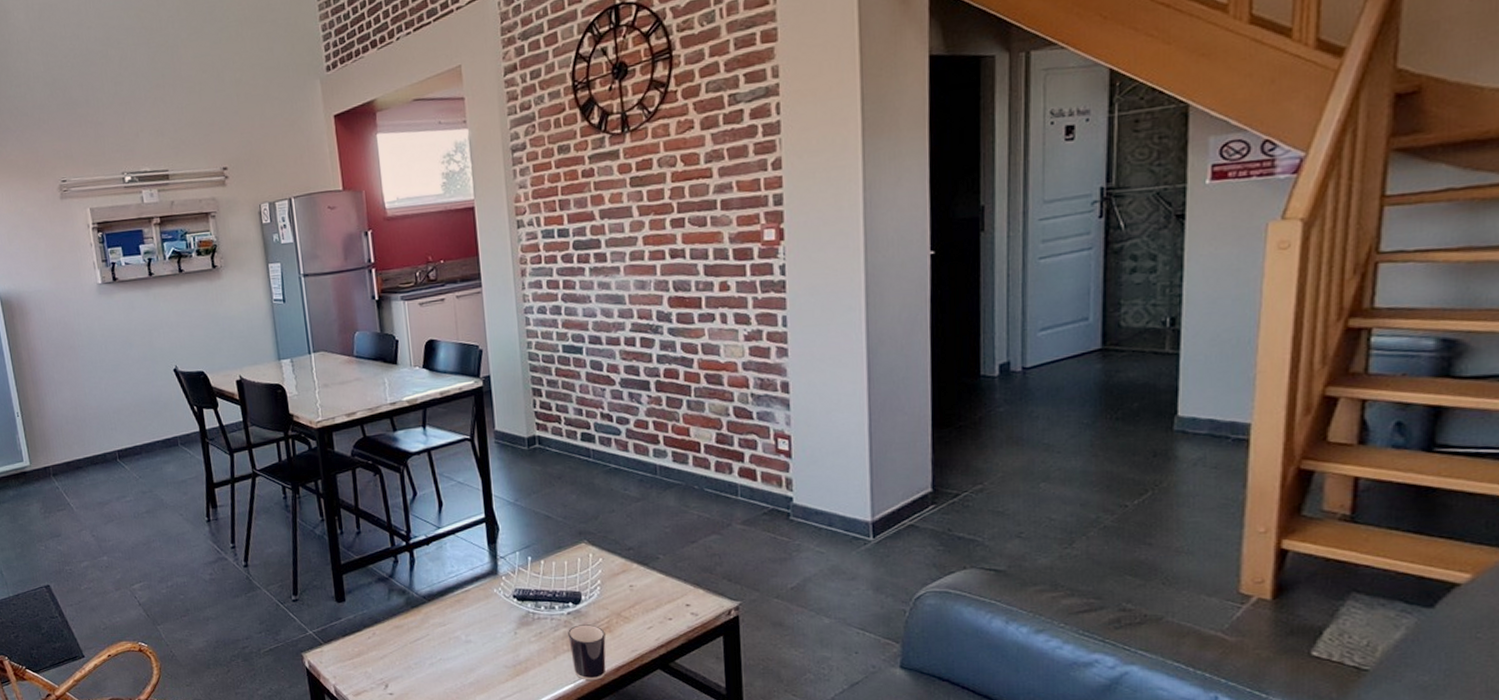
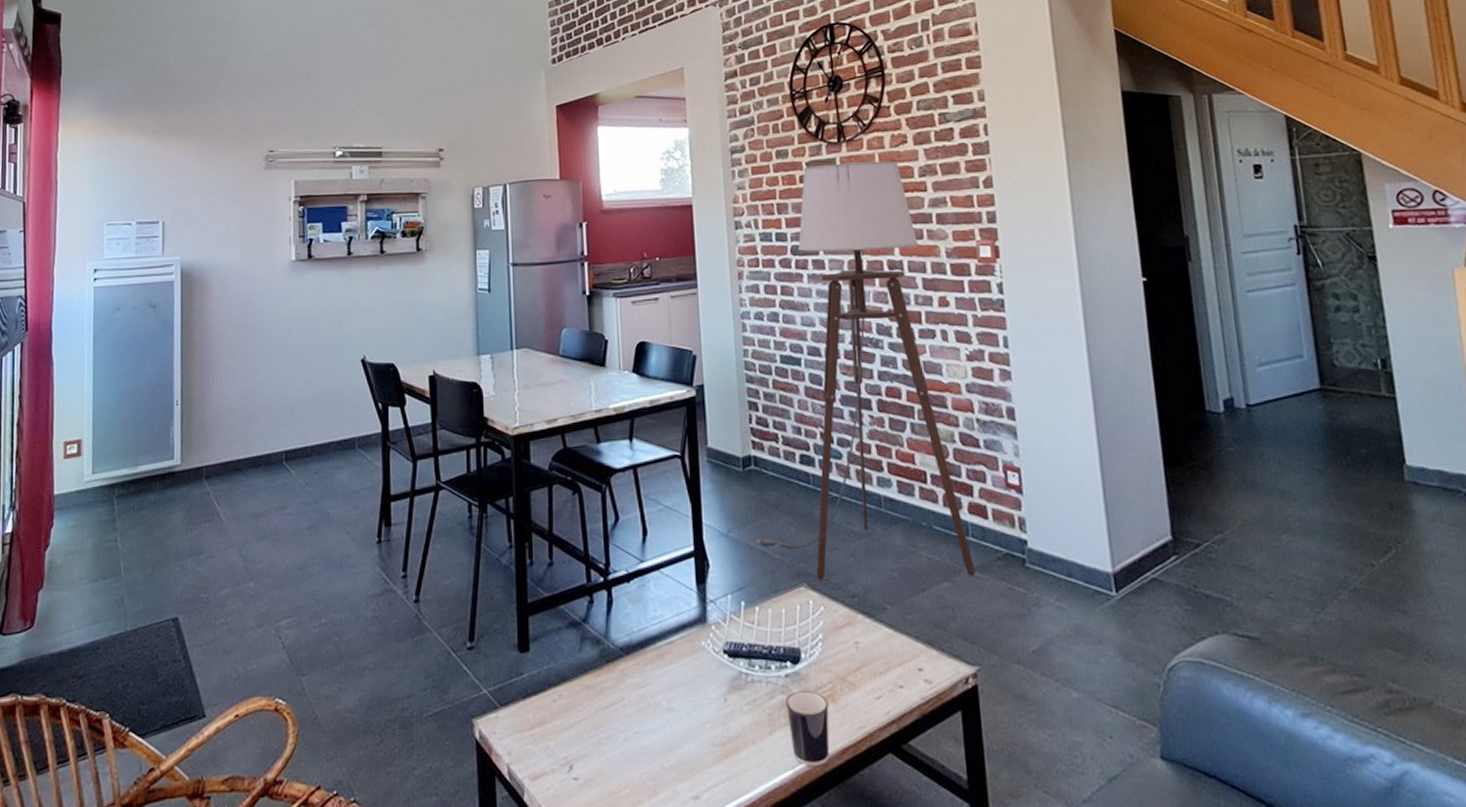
floor lamp: none [541,148,742,538] -> present [756,160,976,581]

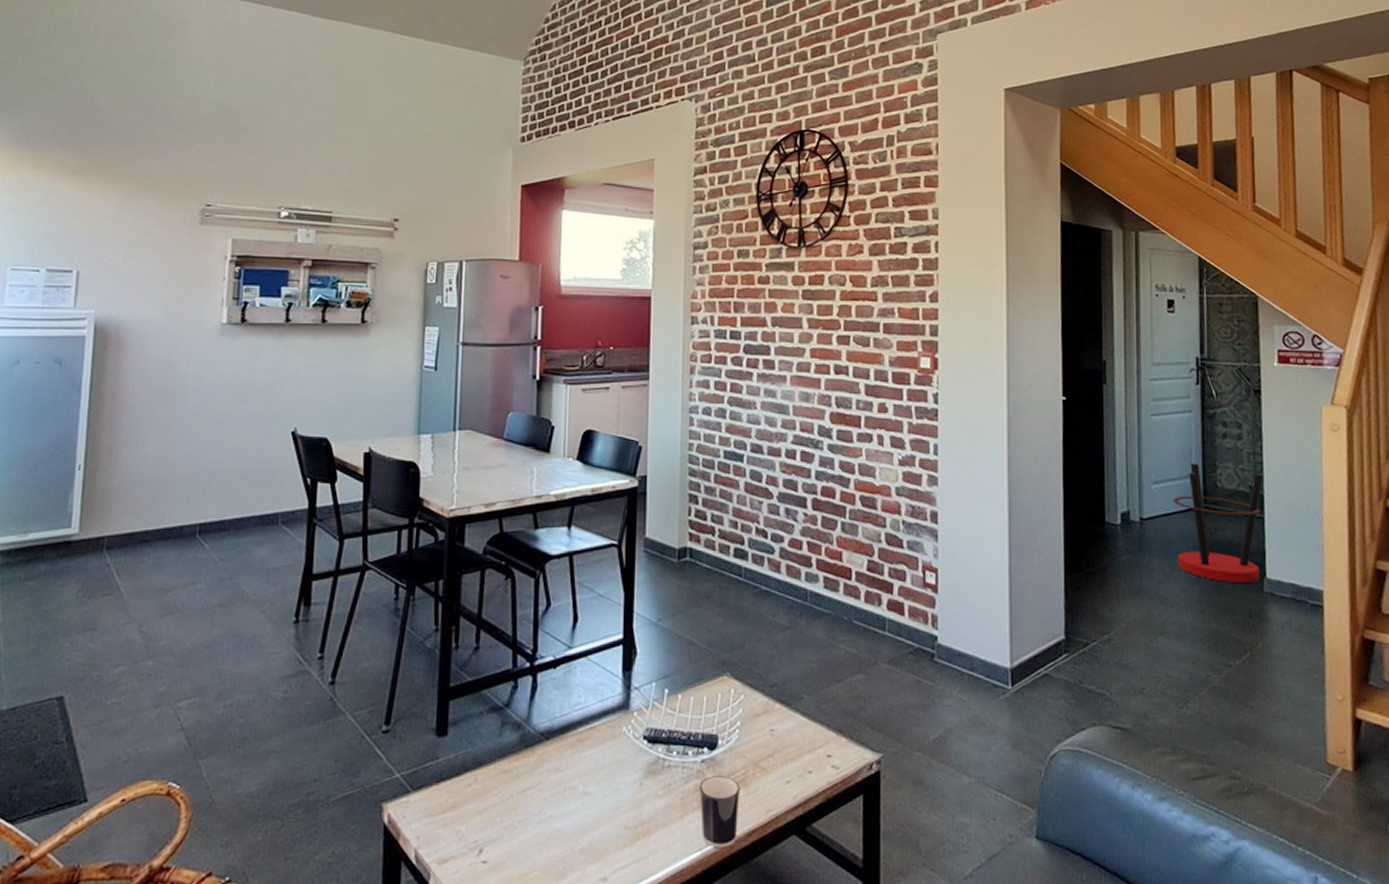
floor lamp: present [756,160,976,581] -> none [685,267,888,670]
umbrella stand: none [1283,341,1398,471] -> present [1173,463,1263,582]

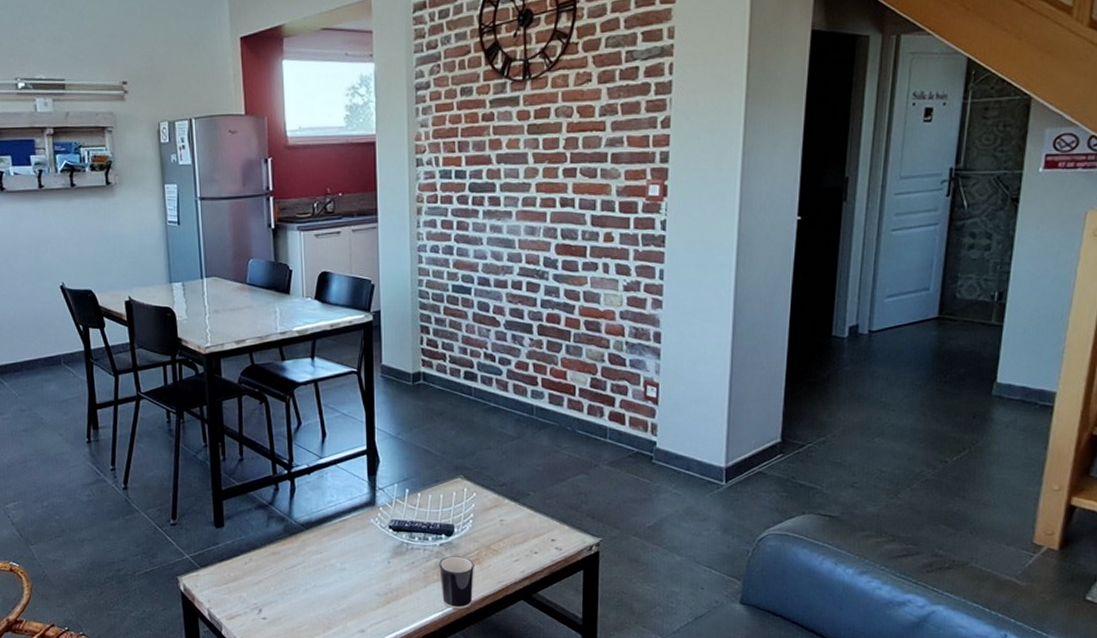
umbrella stand: present [1173,463,1263,582] -> none [904,275,1008,387]

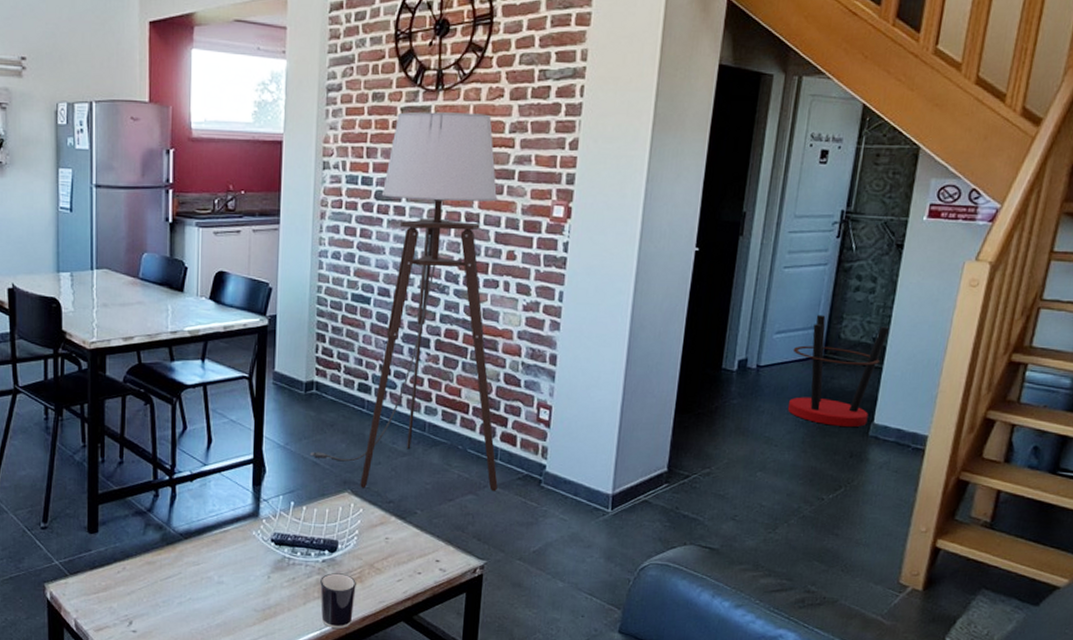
floor lamp: none [422,99,609,473] -> present [310,111,498,492]
umbrella stand: none [904,275,1008,387] -> present [788,314,889,427]

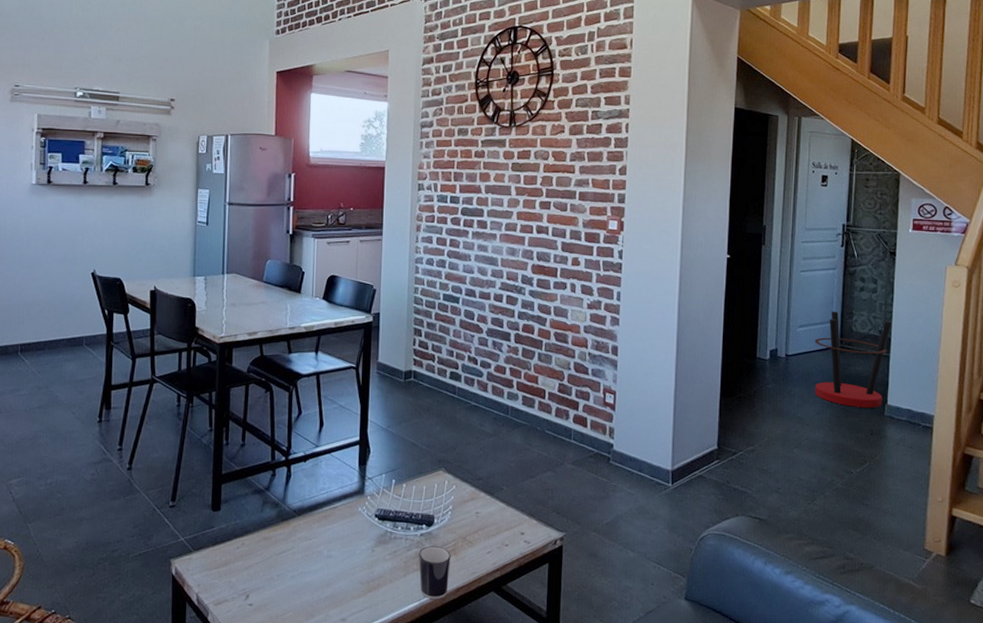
floor lamp: present [310,111,498,492] -> none [409,144,572,469]

